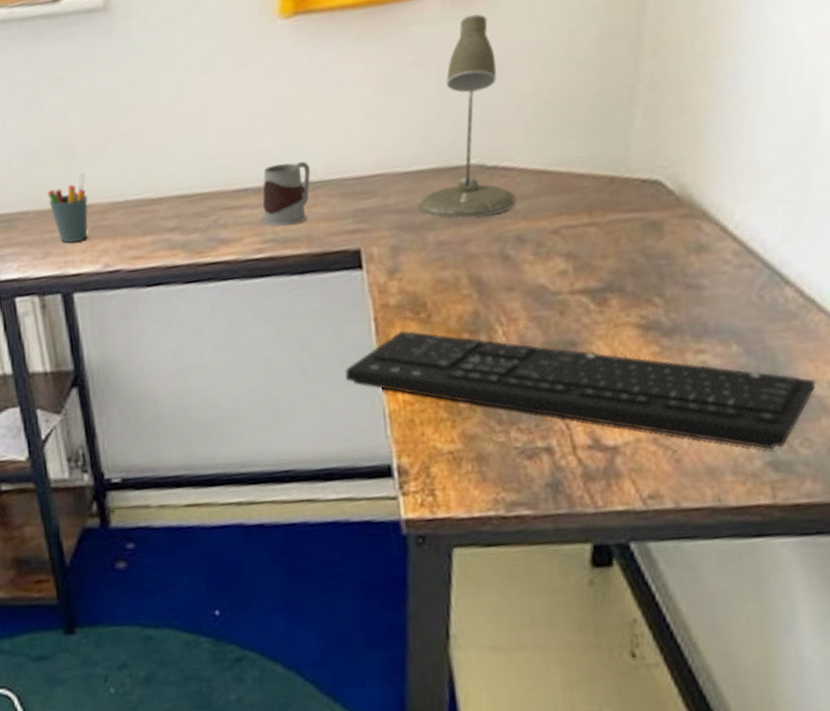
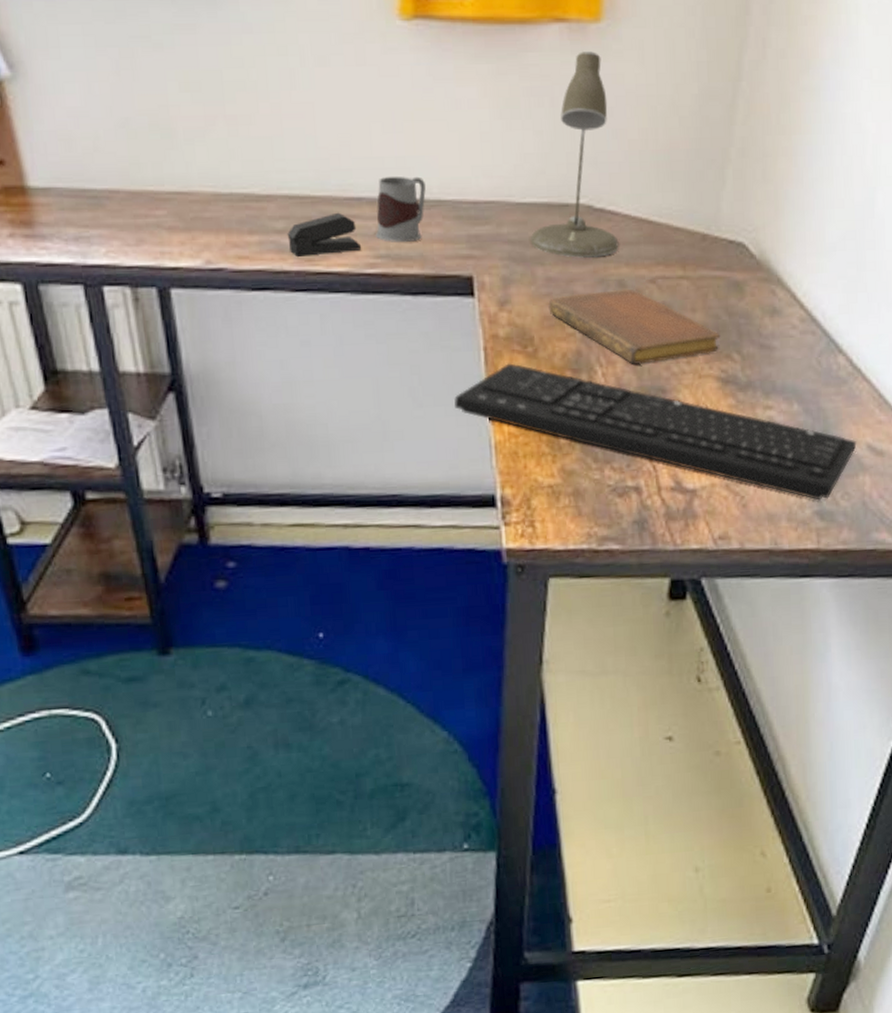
pen holder: present [47,172,89,243] -> none [141,154,188,232]
stapler: none [178,205,248,251] -> present [287,212,361,257]
notebook: none [441,243,638,320] -> present [548,288,721,364]

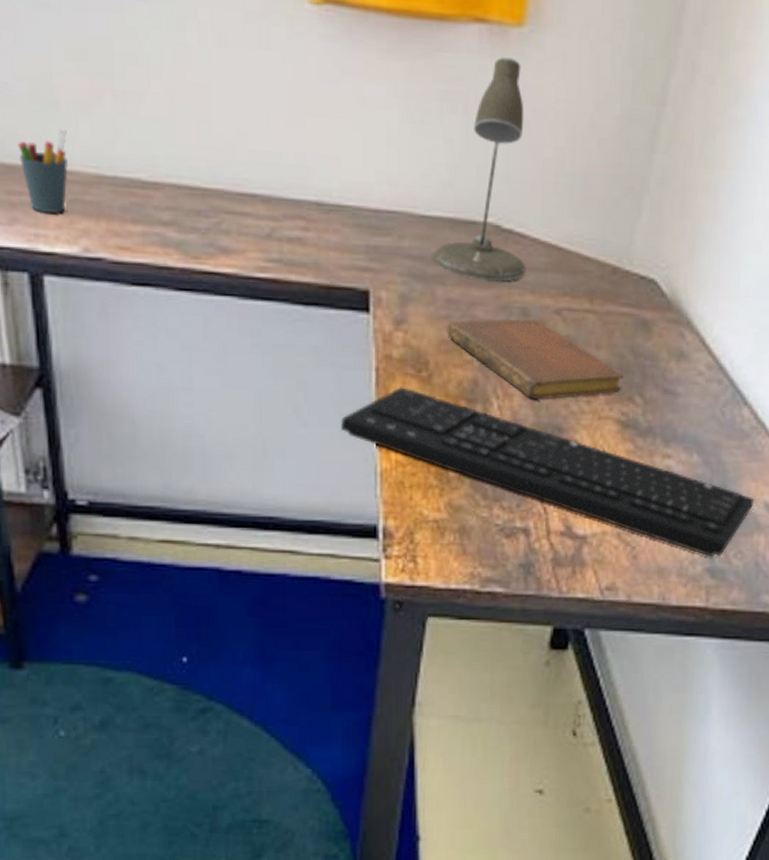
pen holder: none [141,154,188,232] -> present [18,129,68,213]
stapler: present [287,212,361,257] -> none [173,208,252,253]
mug: present [375,176,426,243] -> none [267,173,325,248]

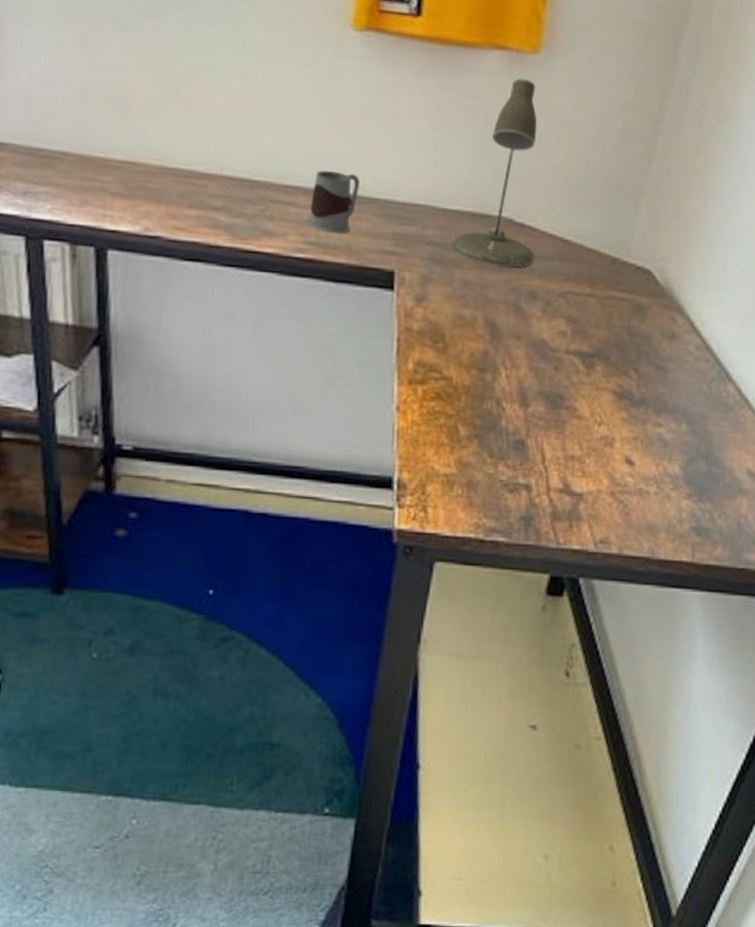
pen holder: present [18,129,68,213] -> none [93,127,137,198]
mug: none [267,173,325,248] -> present [307,170,359,233]
keyboard: present [341,387,756,557] -> none [364,356,739,517]
notebook: present [447,318,624,400] -> none [462,299,621,371]

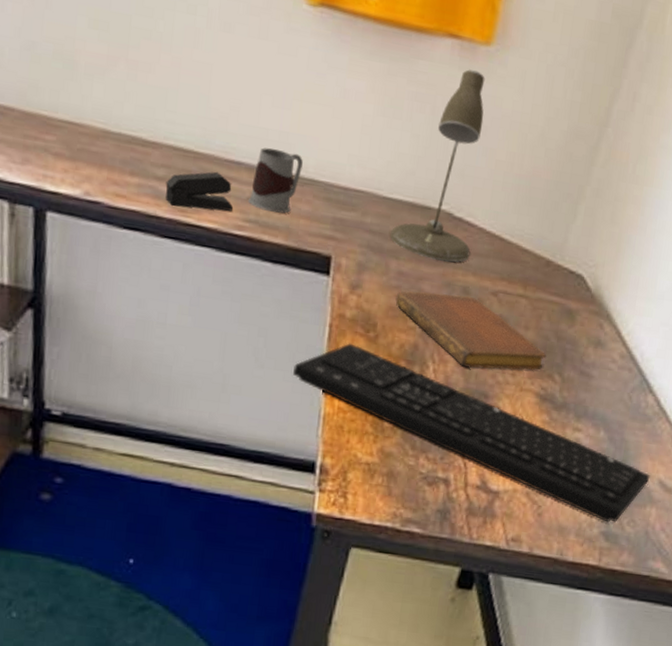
stapler: none [224,197,292,236] -> present [165,171,233,211]
keyboard: none [364,356,739,517] -> present [293,343,651,523]
notebook: none [462,299,621,371] -> present [395,291,547,371]

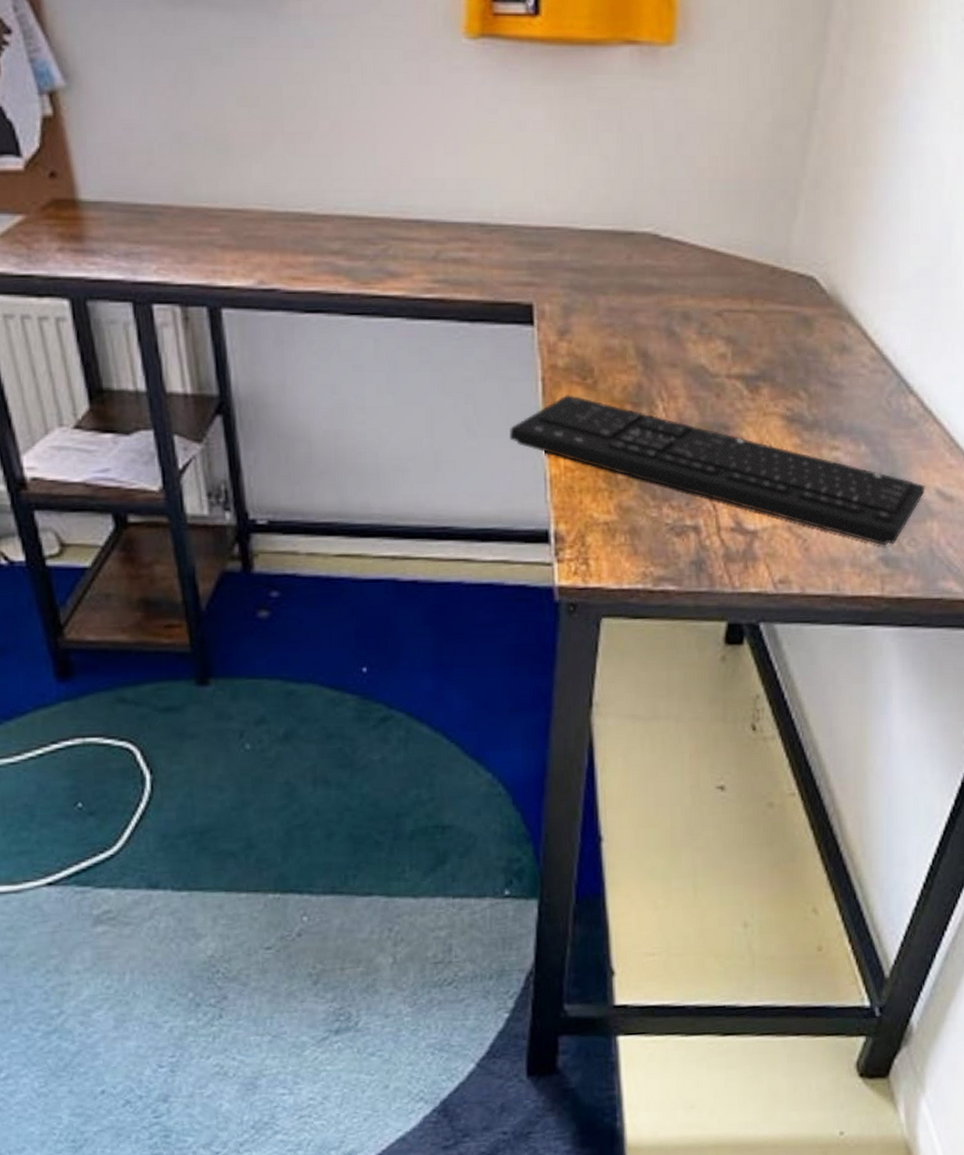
stapler: present [165,171,233,211] -> none [343,234,418,279]
mug: present [247,147,303,214] -> none [433,198,487,267]
desk lamp: present [389,69,485,263] -> none [593,75,685,288]
notebook: present [395,291,547,371] -> none [610,321,787,400]

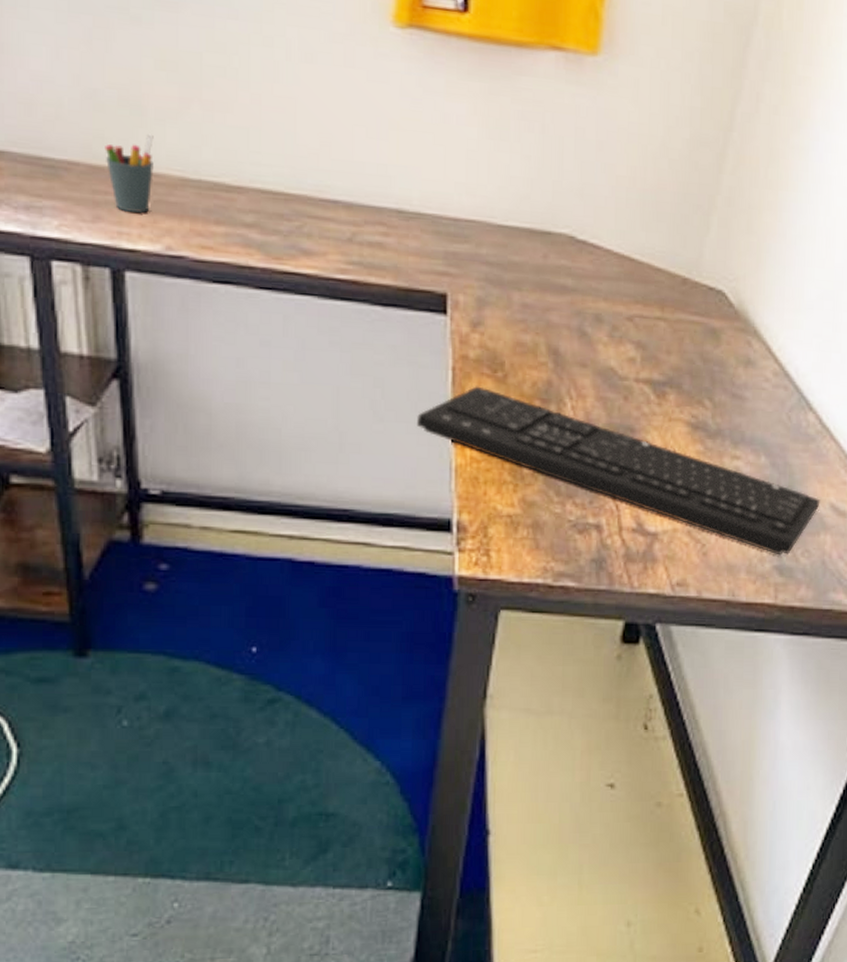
pen holder: none [195,171,243,250] -> present [105,133,154,213]

